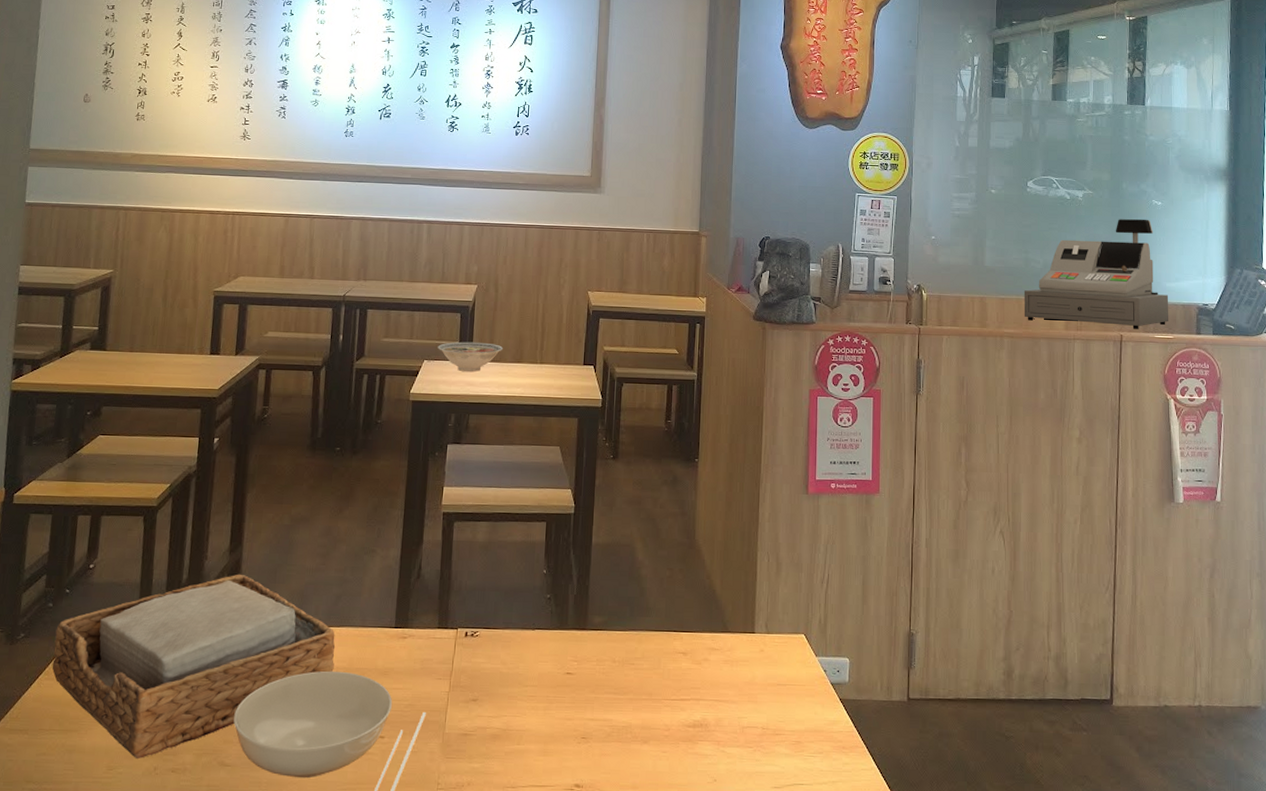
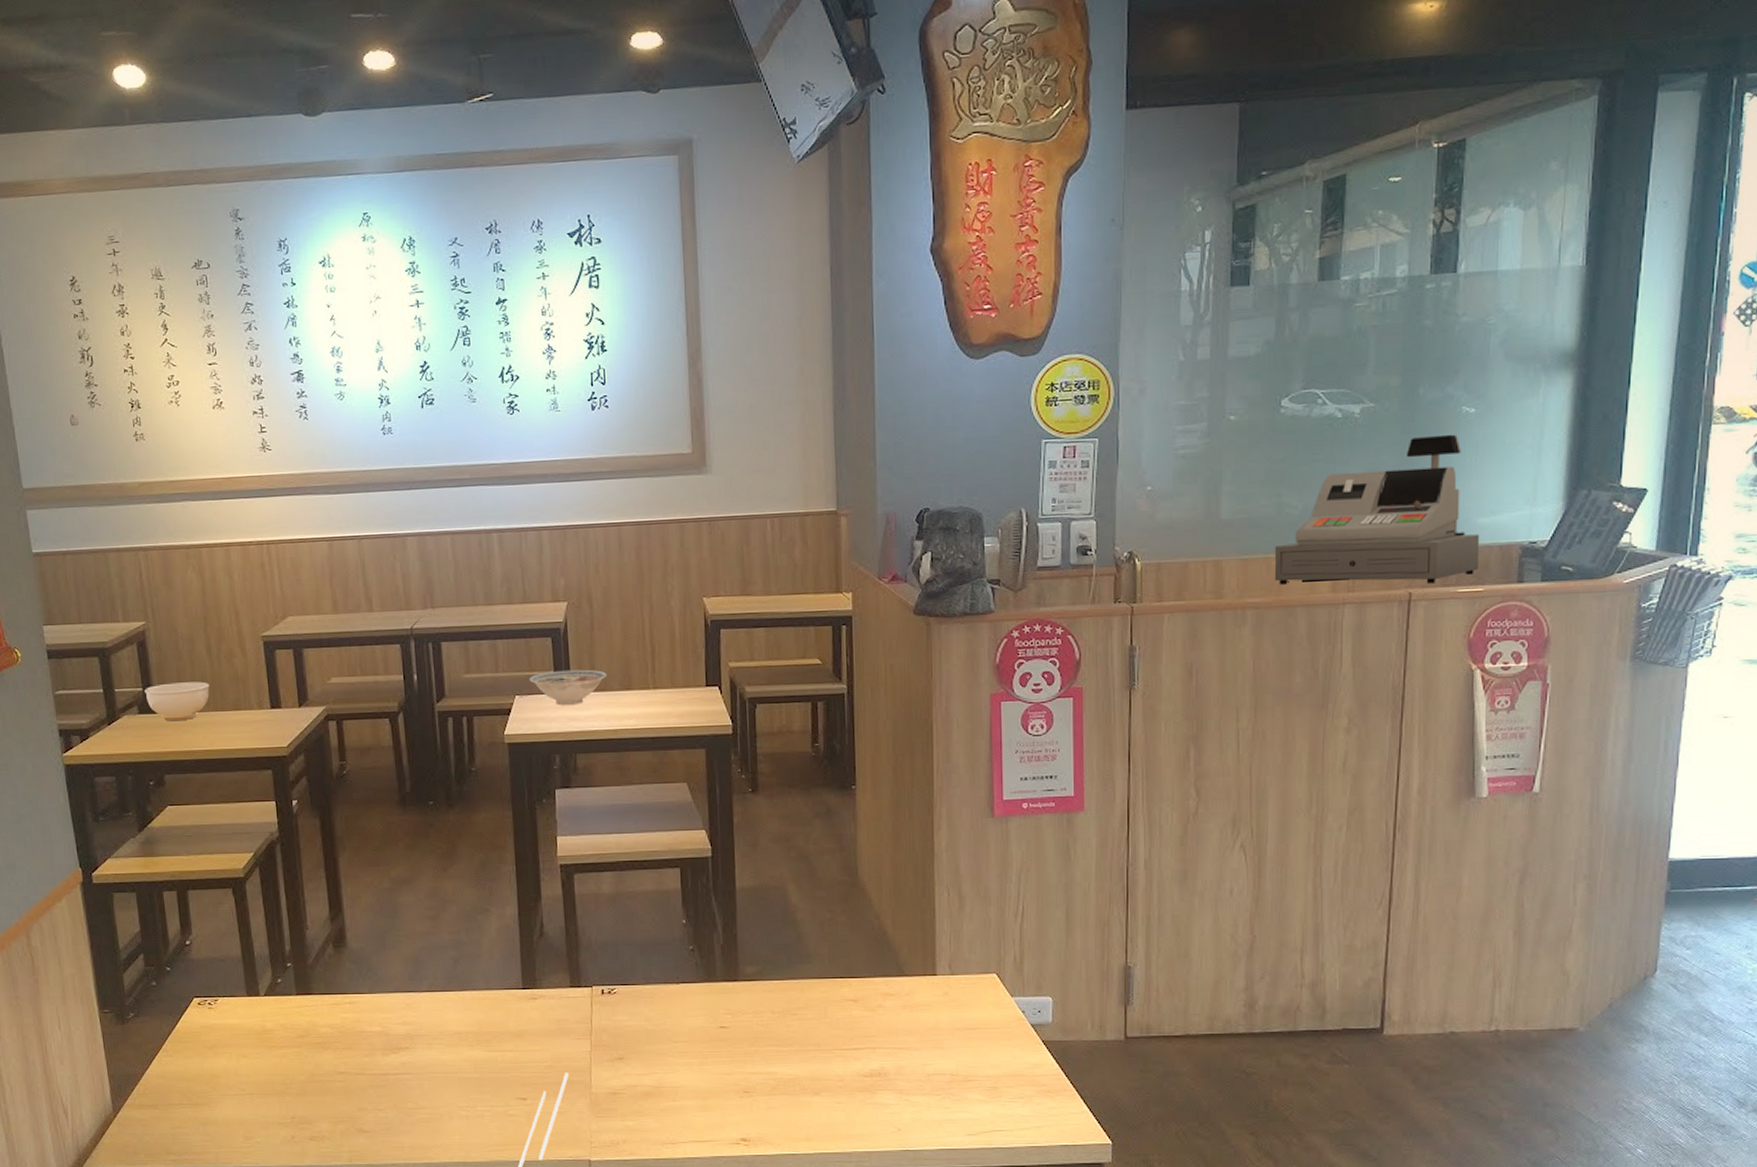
napkin holder: present [52,574,336,758] -> none [164,942,462,1128]
soup bowl: none [100,325,160,359] -> present [145,681,210,722]
bowl: present [233,670,393,779] -> none [363,1035,531,1142]

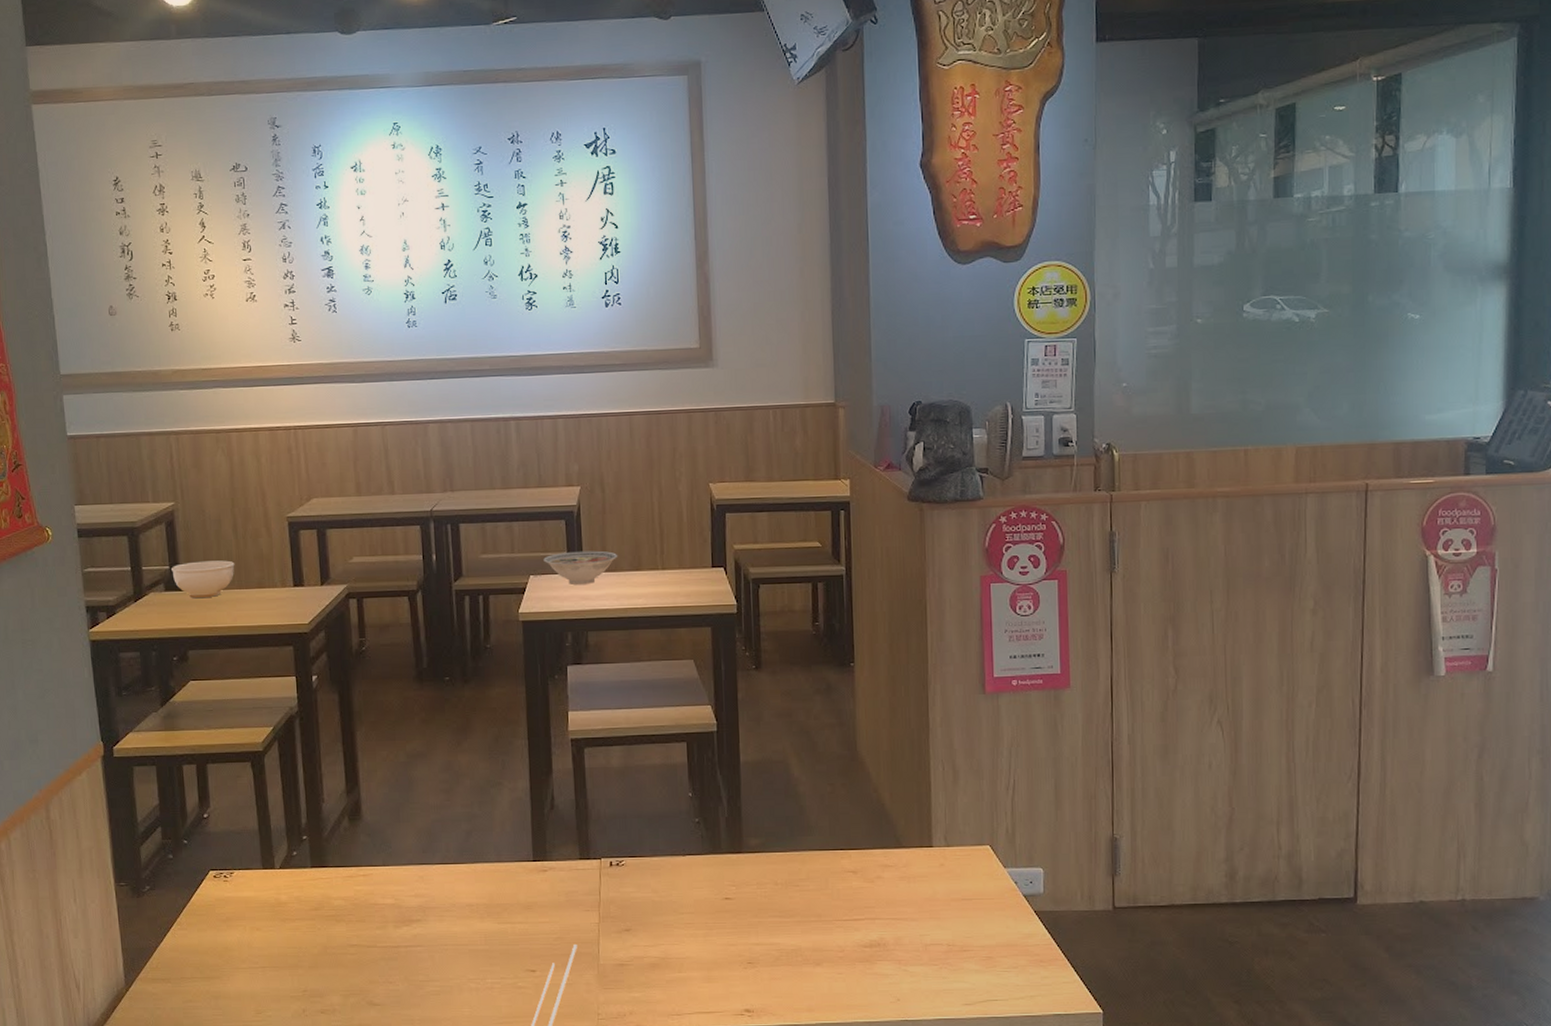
cash register: present [1274,434,1480,585] -> none [1241,338,1429,475]

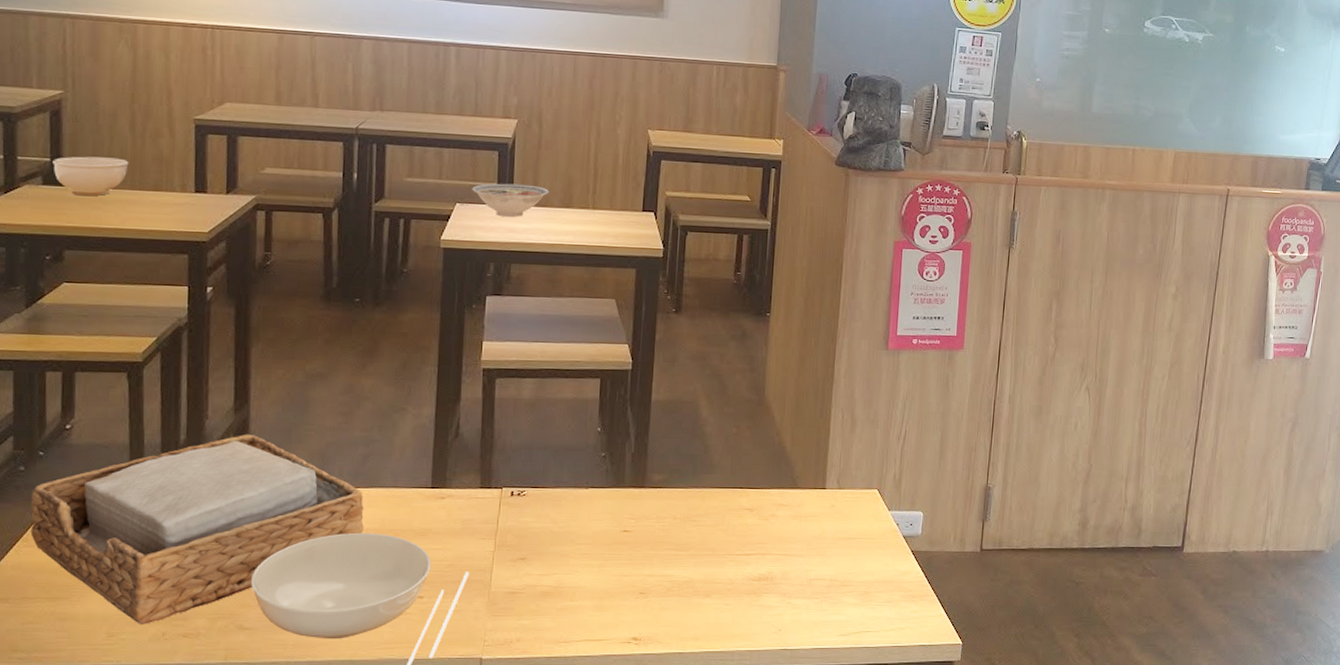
napkin holder: none [180,815,474,1001] -> present [30,434,364,624]
bowl: none [375,907,541,1014] -> present [250,532,432,639]

